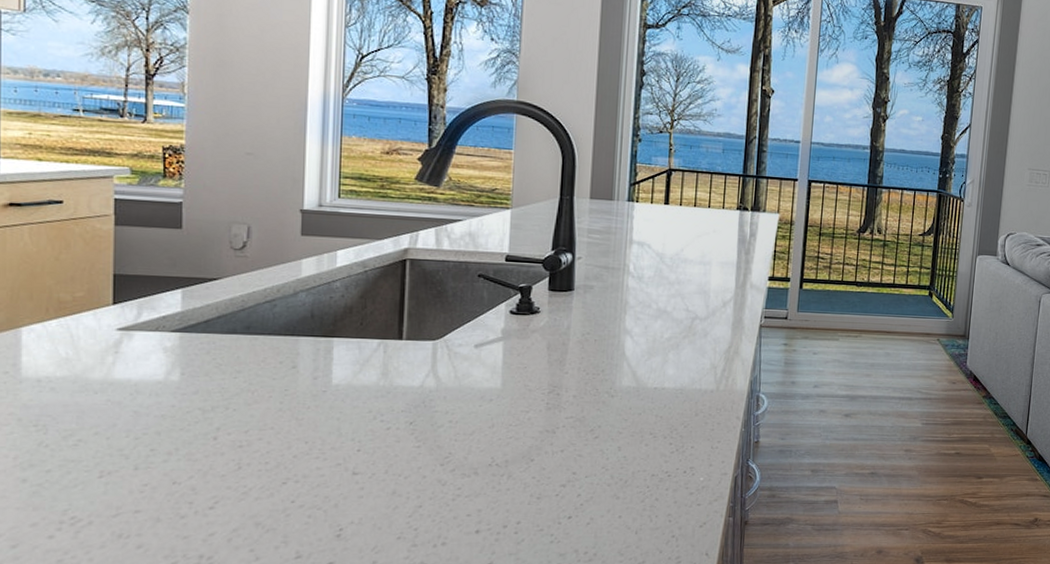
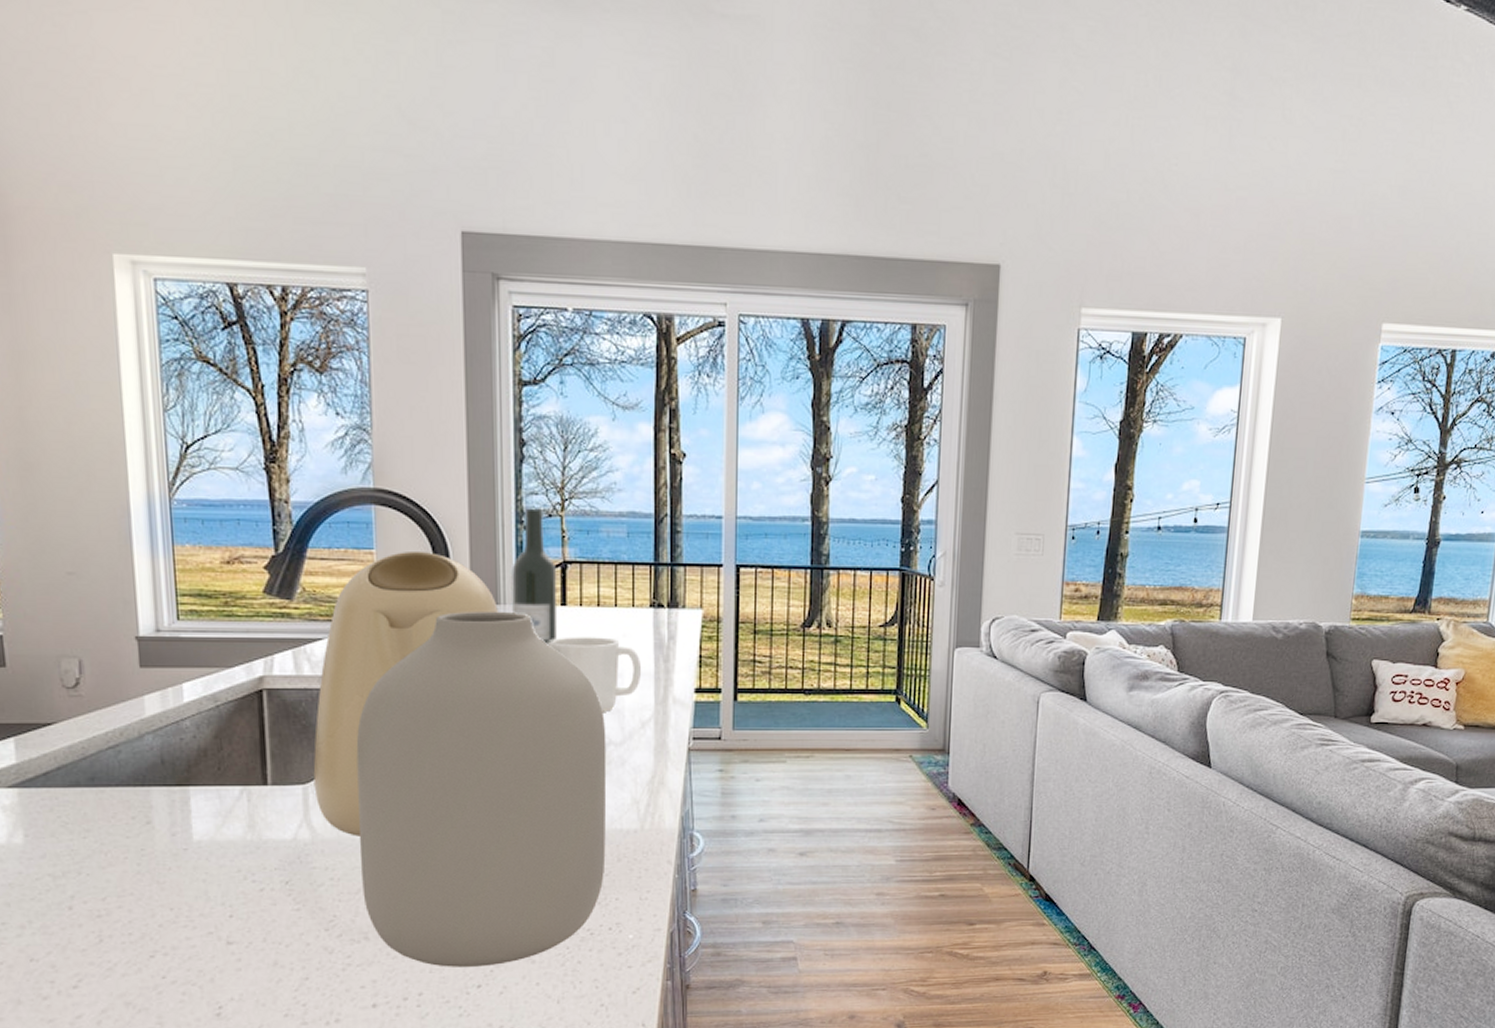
kettle: none [442,153,612,386] -> present [313,550,498,837]
vase: none [476,204,694,501] -> present [356,610,607,967]
wine bottle: none [624,124,663,236] -> present [512,508,558,646]
mug: none [651,229,727,292] -> present [548,637,642,712]

